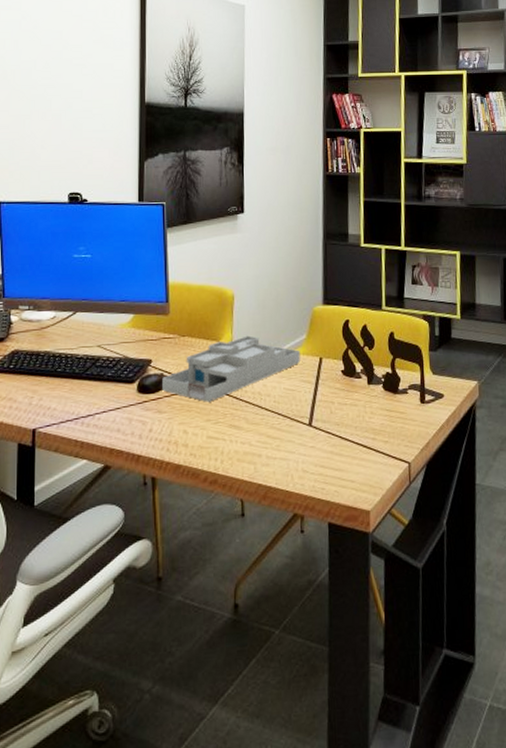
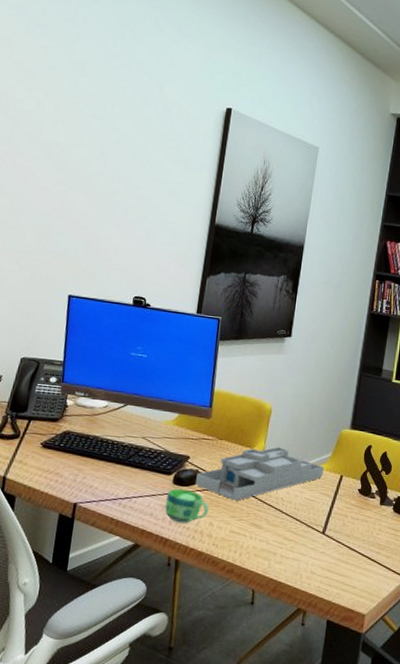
cup: none [132,396,181,436] -> present [164,488,210,523]

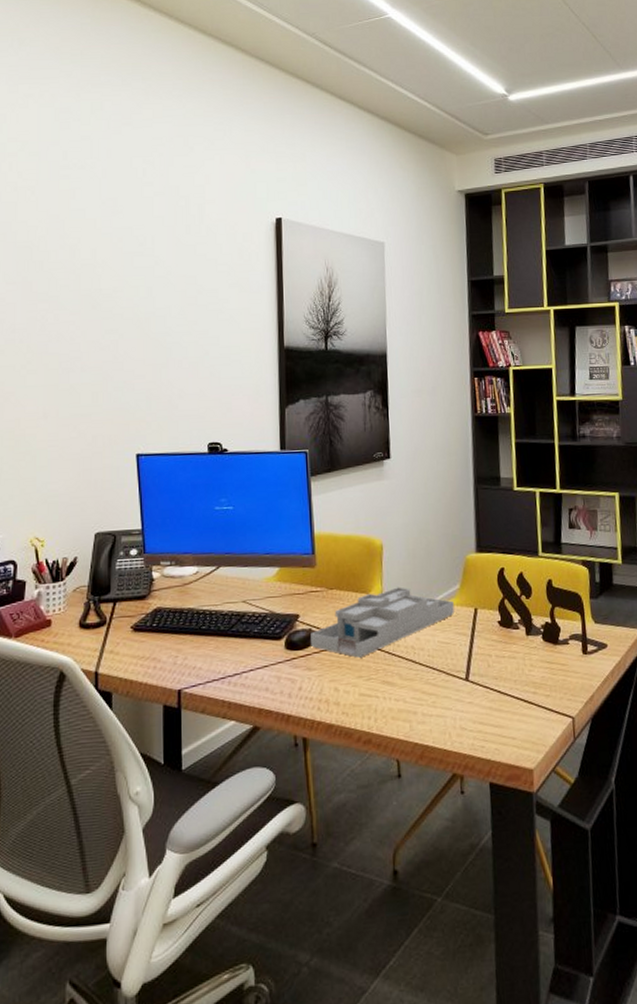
cup: present [164,488,210,523] -> none [280,653,332,694]

